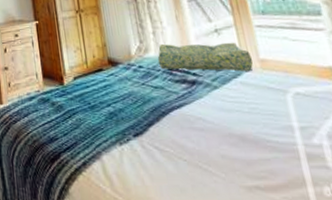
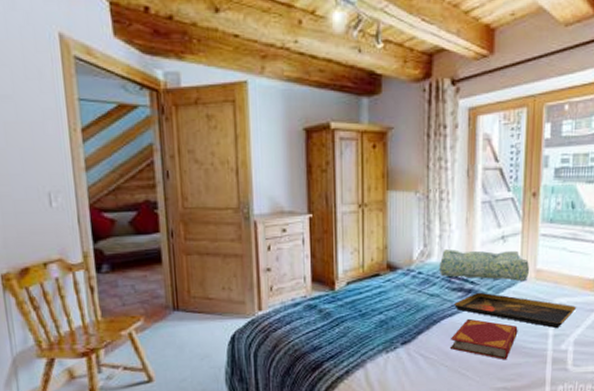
decorative tray: none [180,83,319,121] -> present [454,292,577,329]
hardback book: none [184,110,257,155] -> present [449,318,518,360]

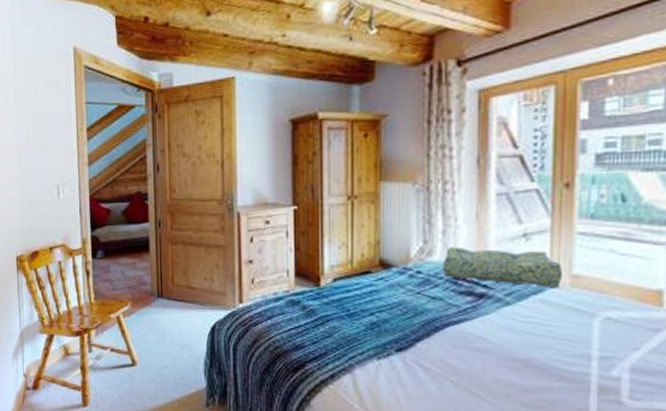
hardback book: present [449,318,518,360] -> none [456,328,548,382]
decorative tray: present [454,292,577,329] -> none [462,298,634,349]

